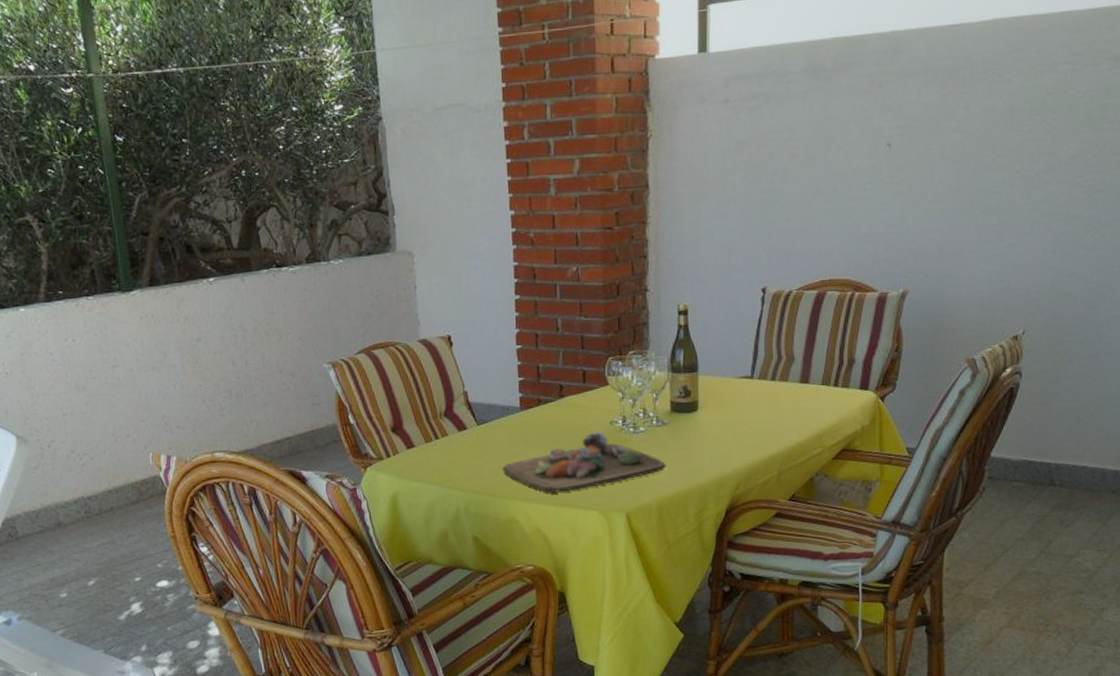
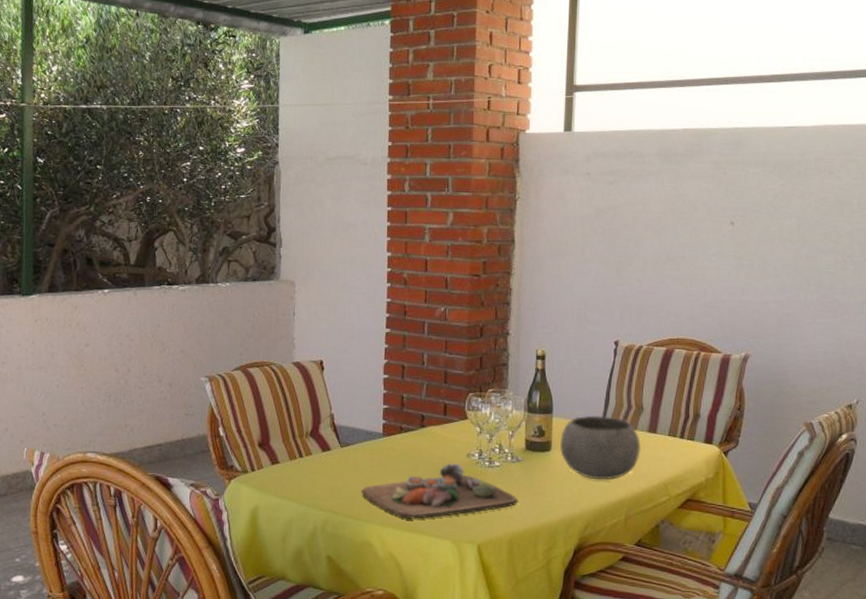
bowl: none [707,369,794,438] -> present [560,415,642,480]

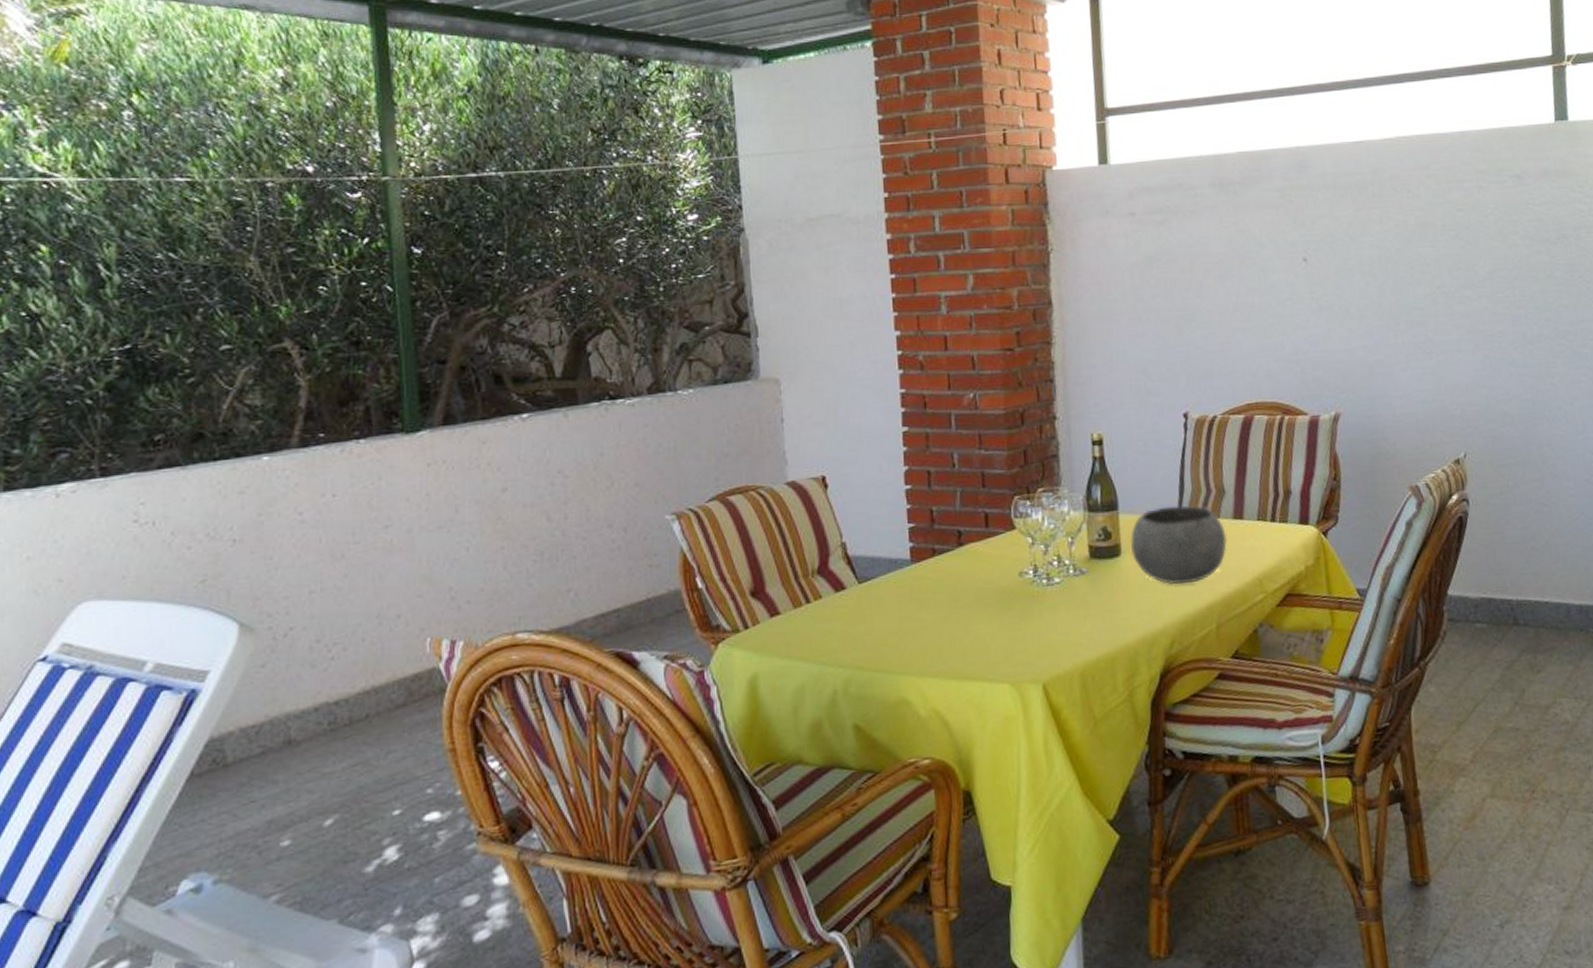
food platter: present [361,463,518,520] -> none [890,585,1087,665]

